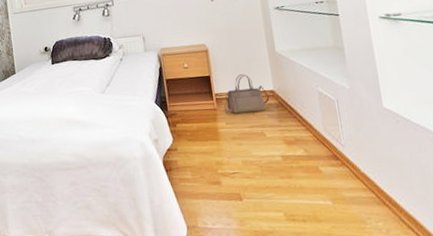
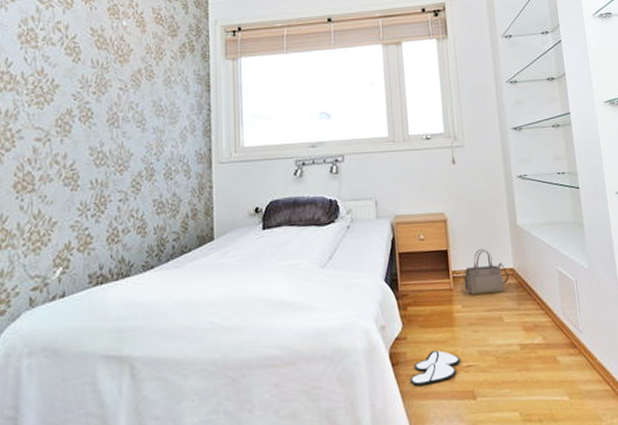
slippers: none [181,159,226,189] -> present [409,349,460,387]

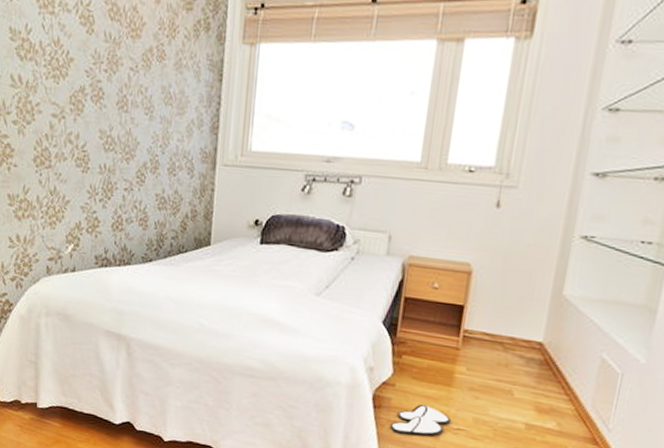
handbag: present [461,248,509,295] -> none [470,312,534,365]

